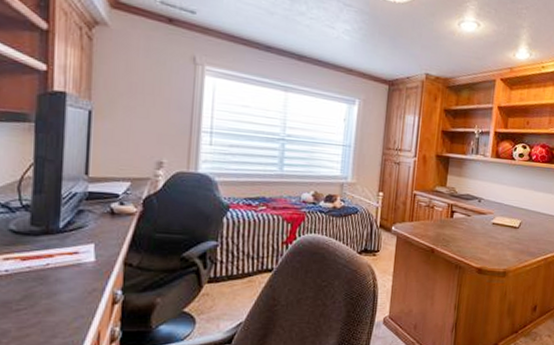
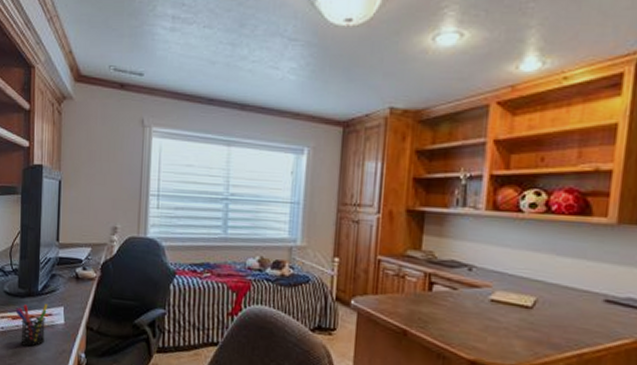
pen holder: none [26,242,73,289] -> present [15,304,48,347]

